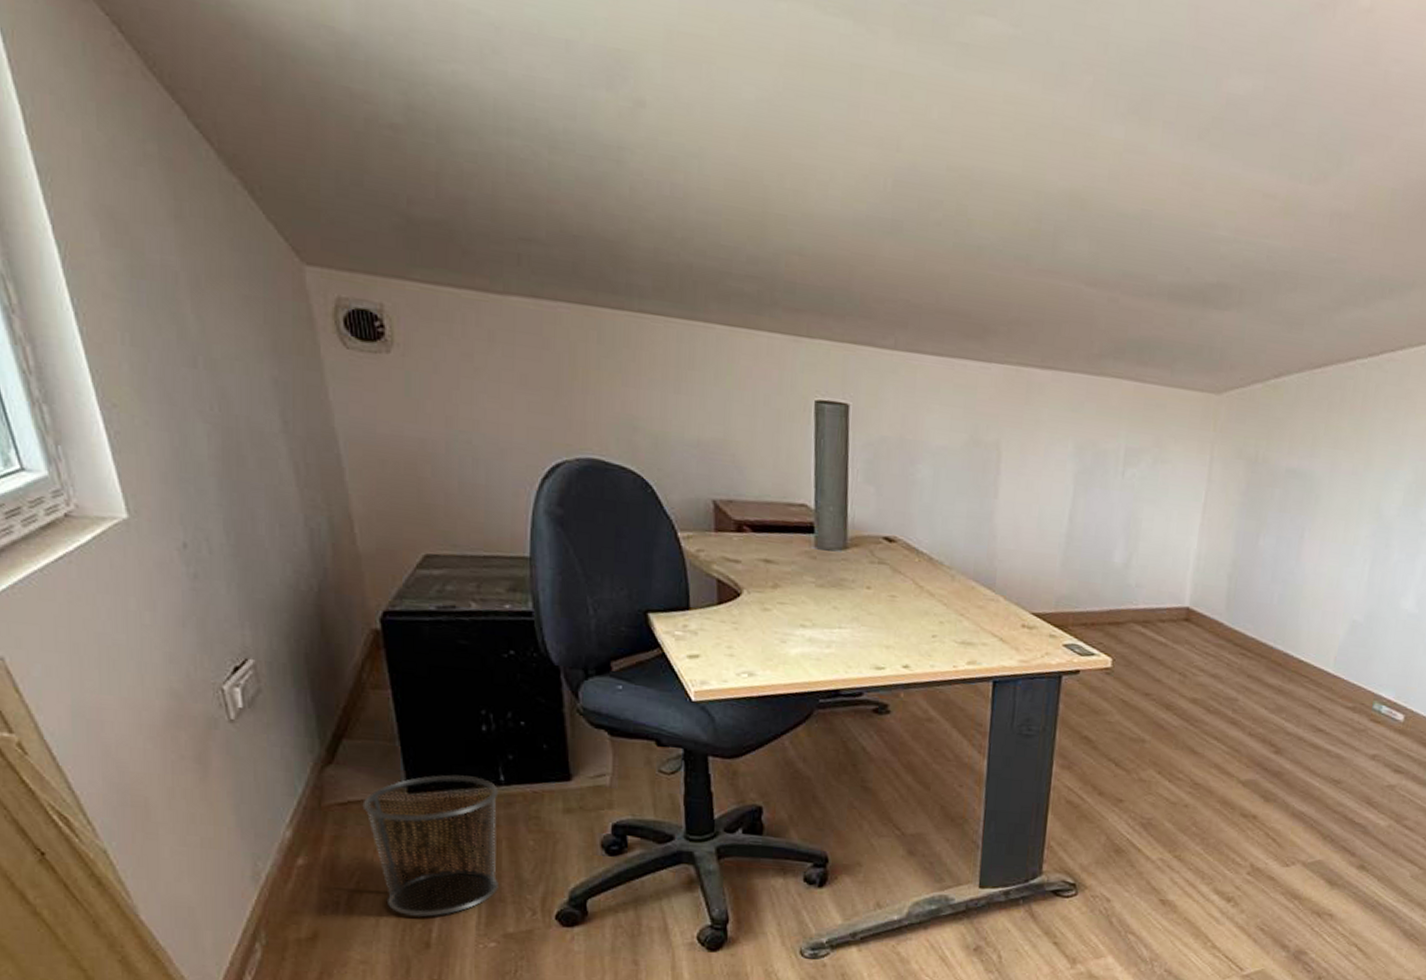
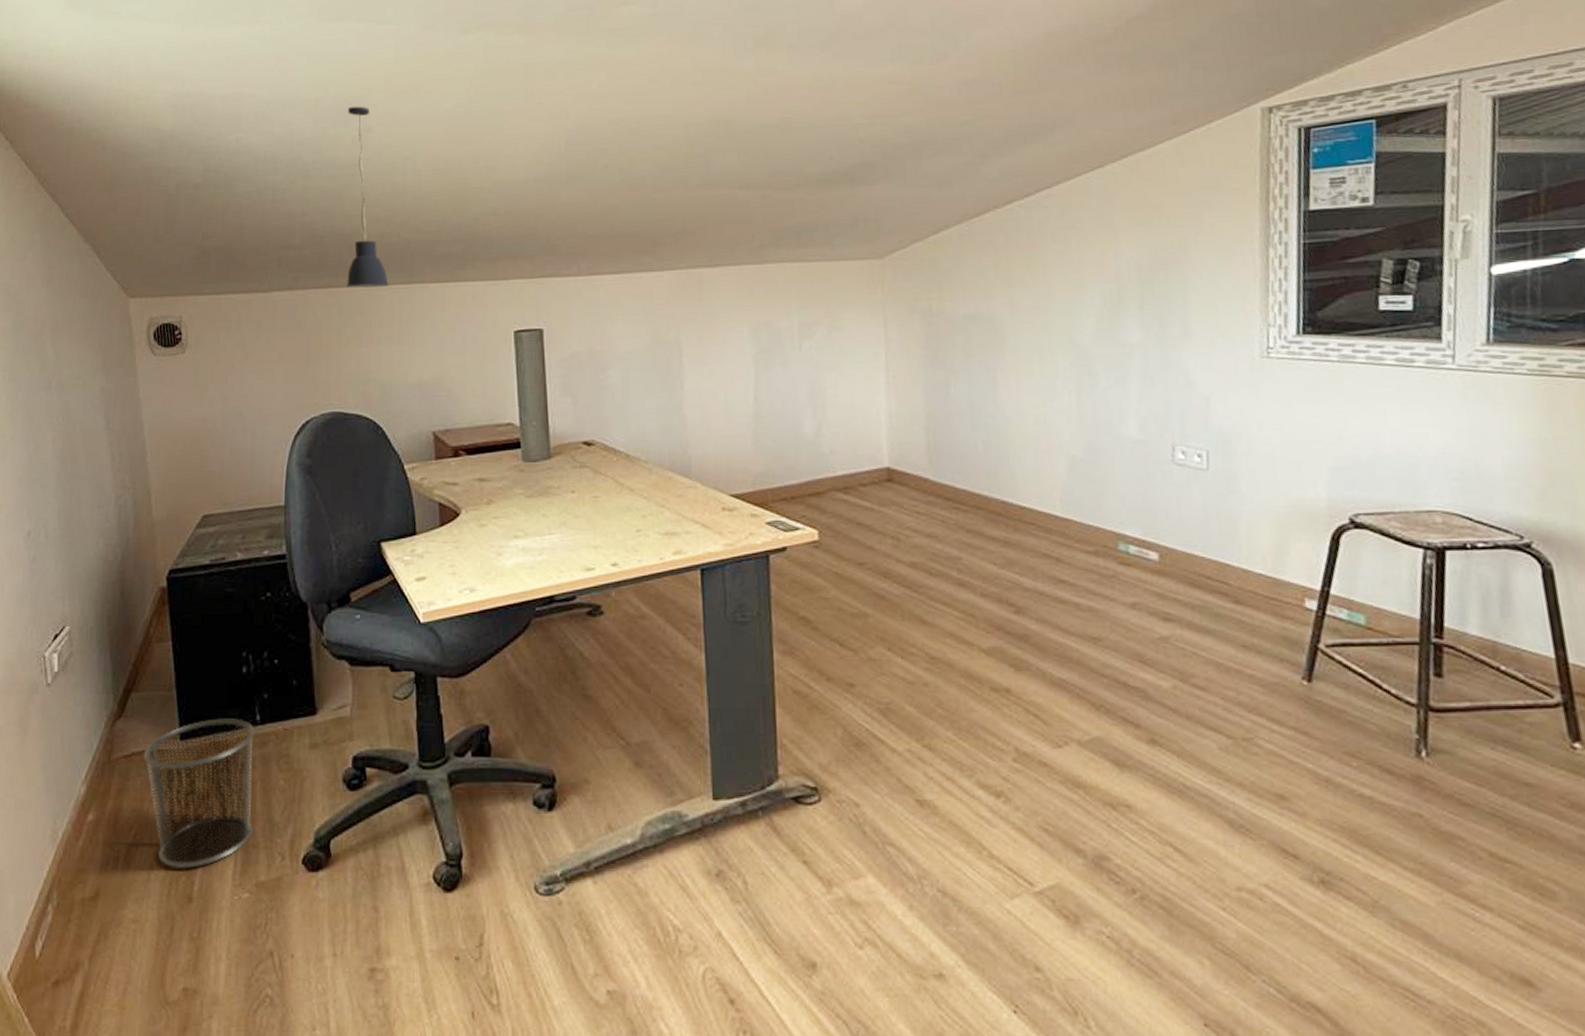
pendant light: none [609,64,664,318] -> present [347,106,389,288]

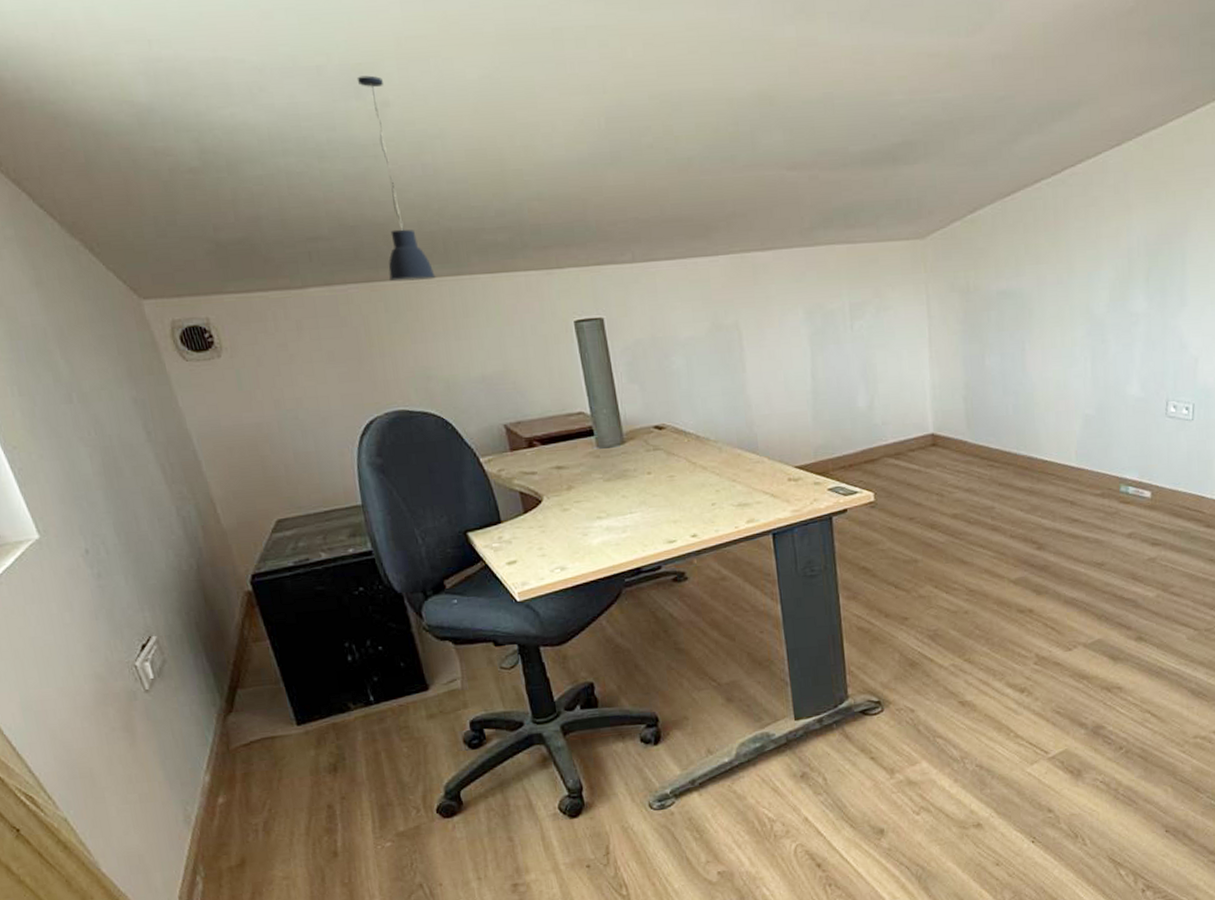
waste bin: present [143,718,255,868] -> none [262,701,385,831]

